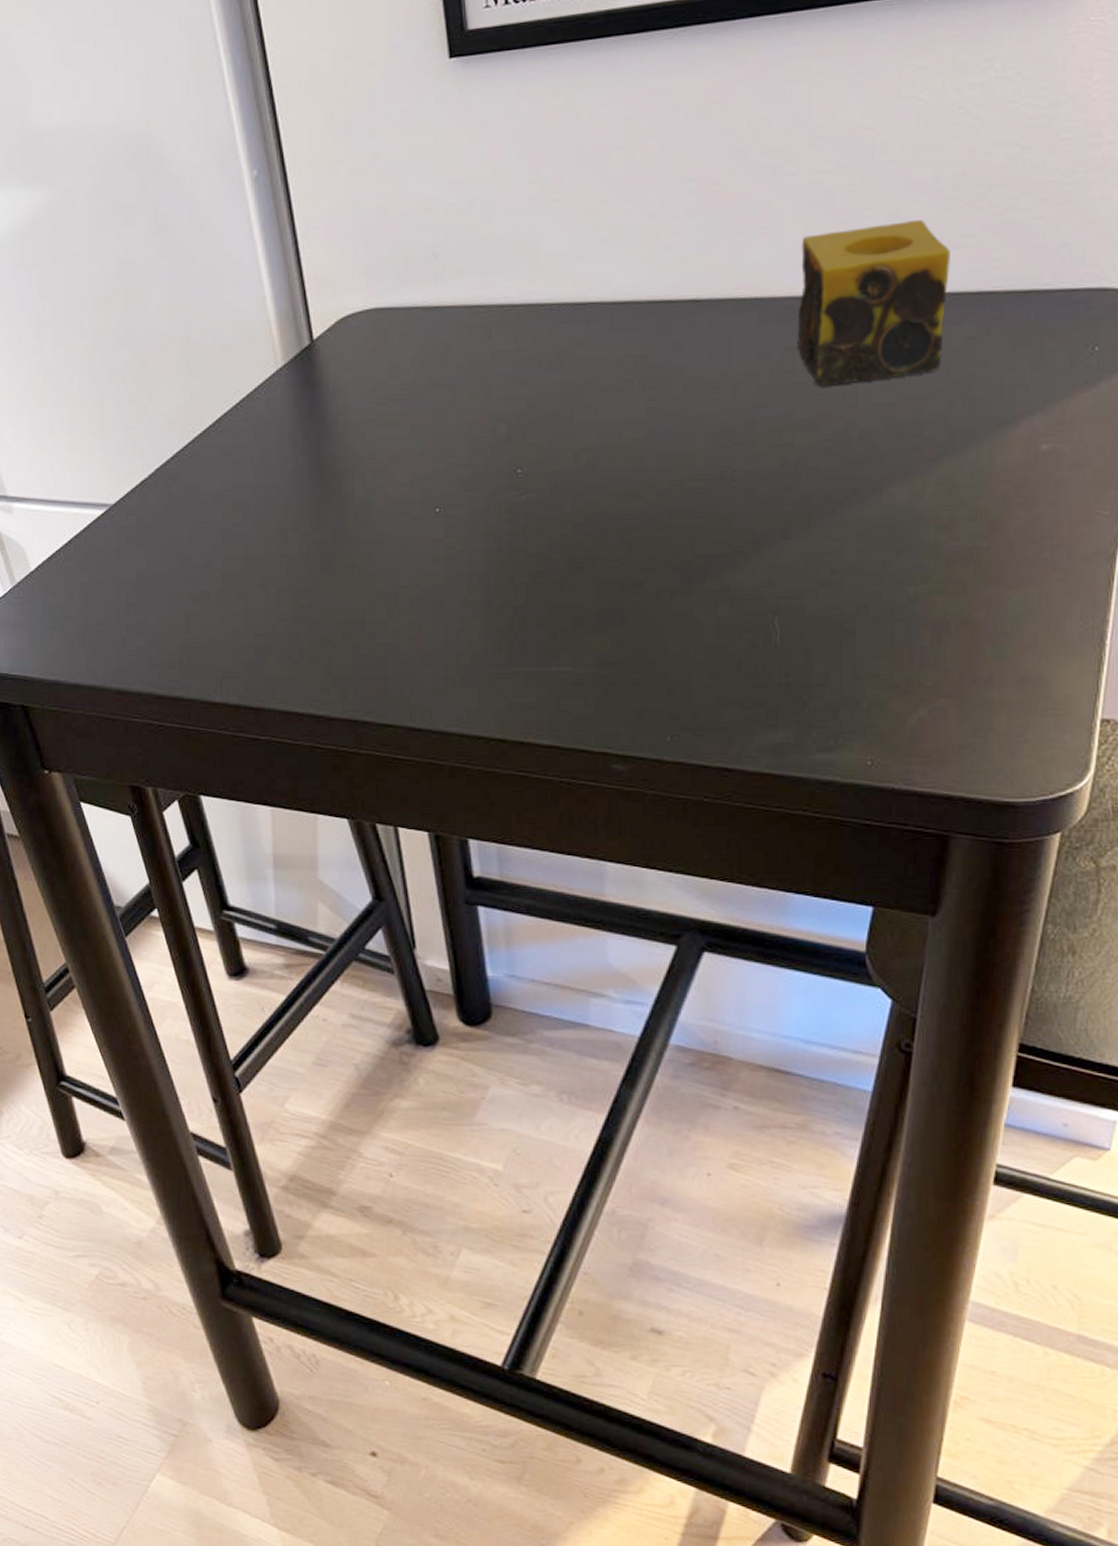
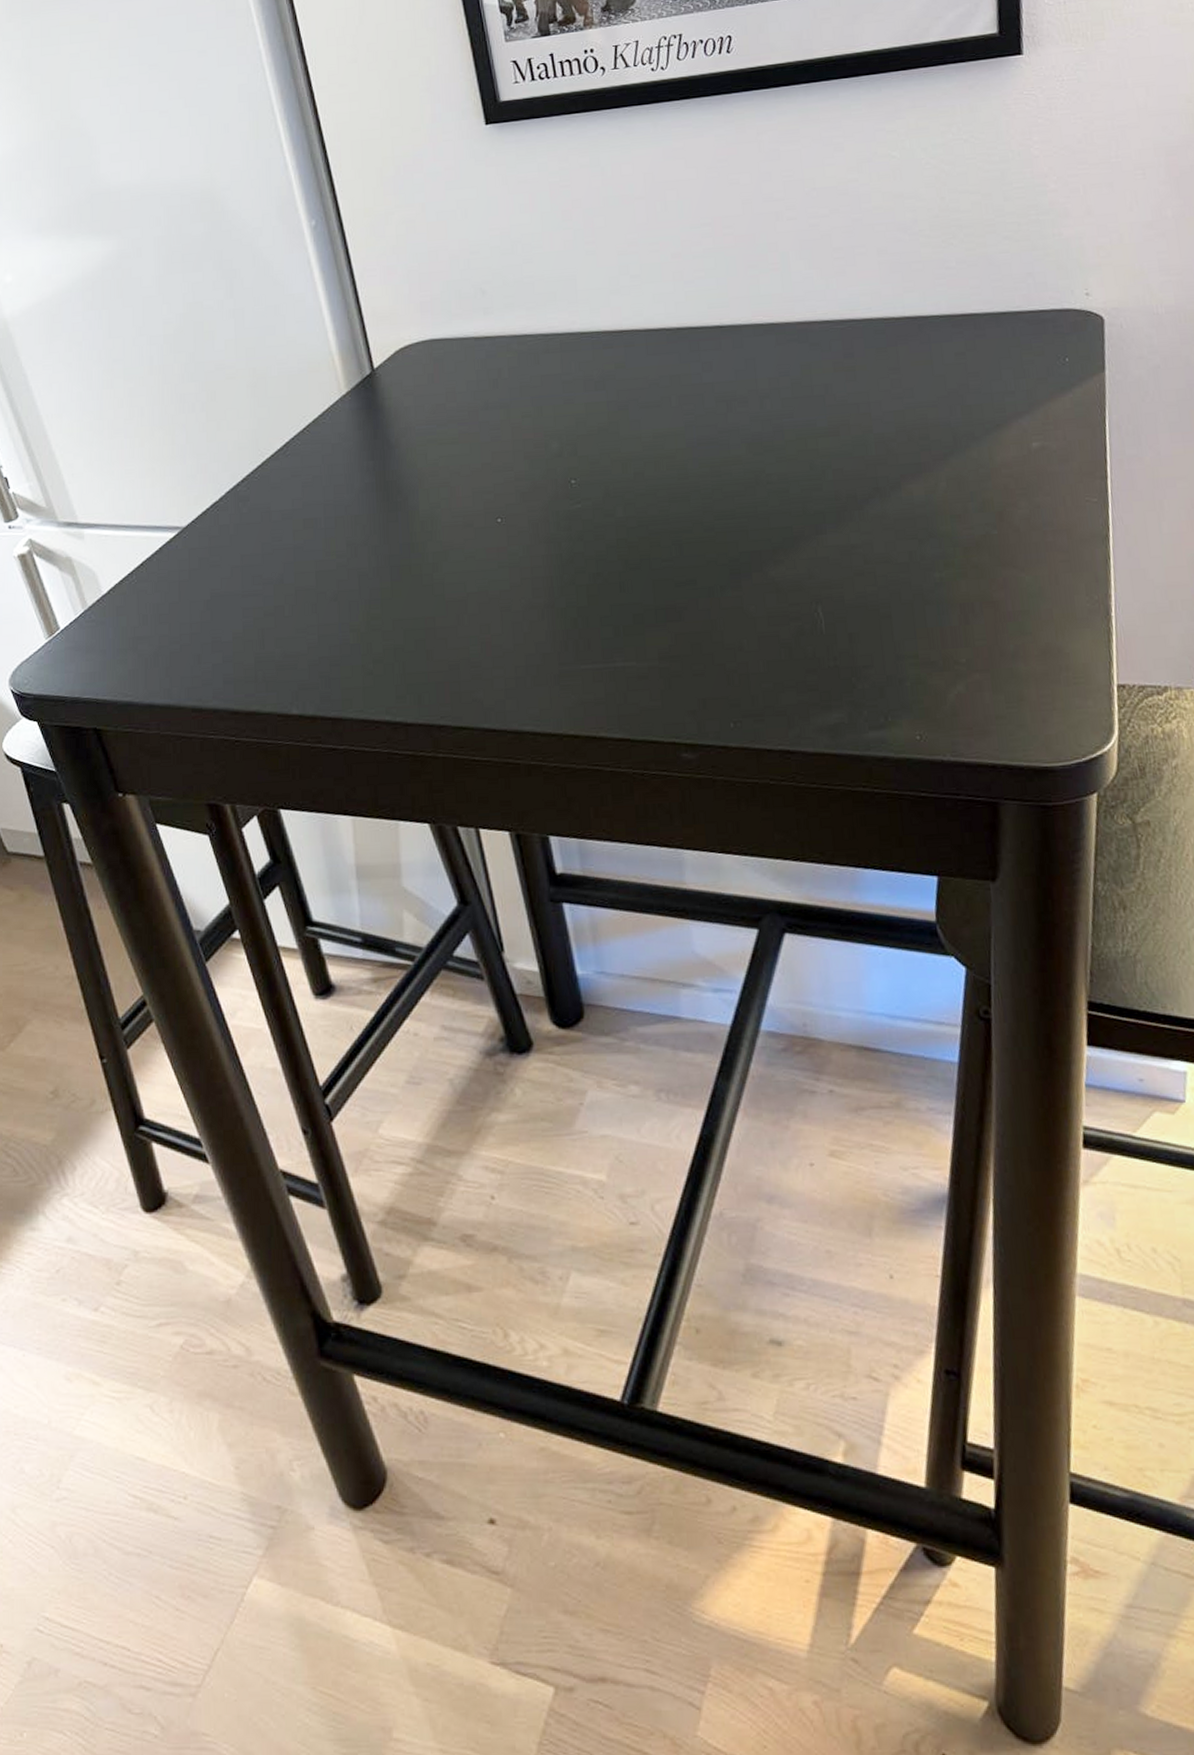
candle: present [797,220,950,386] -> none [807,255,939,398]

